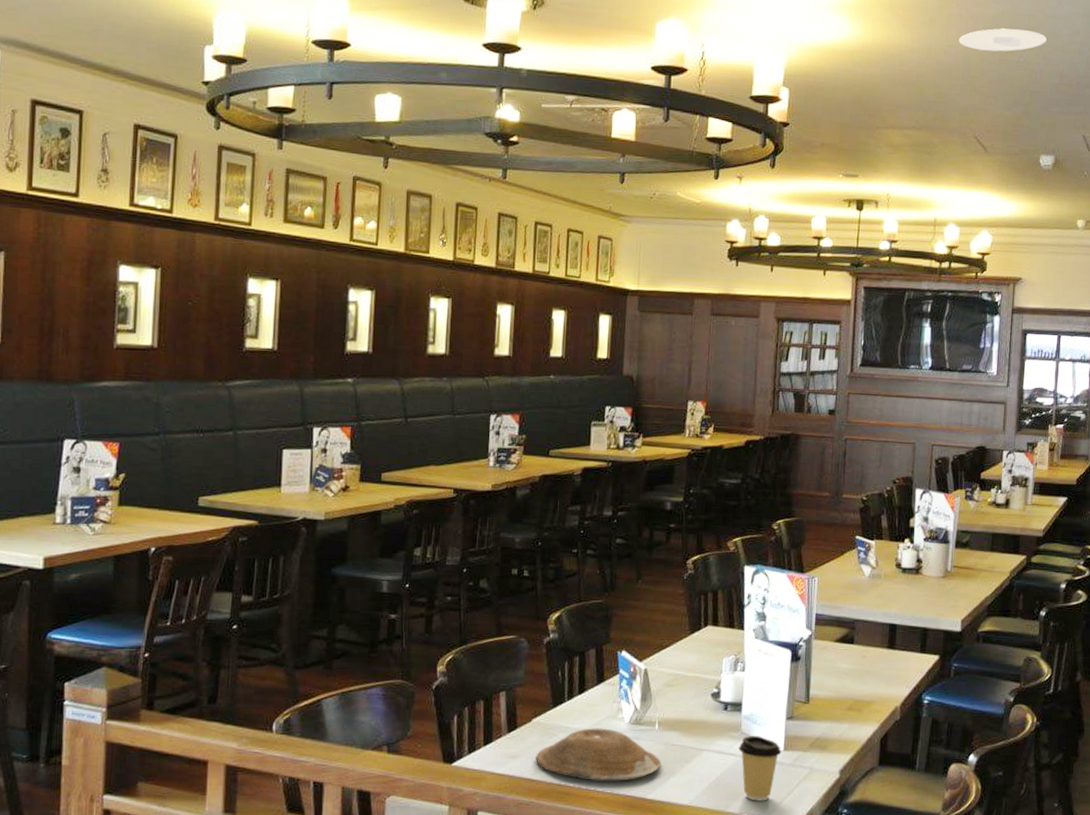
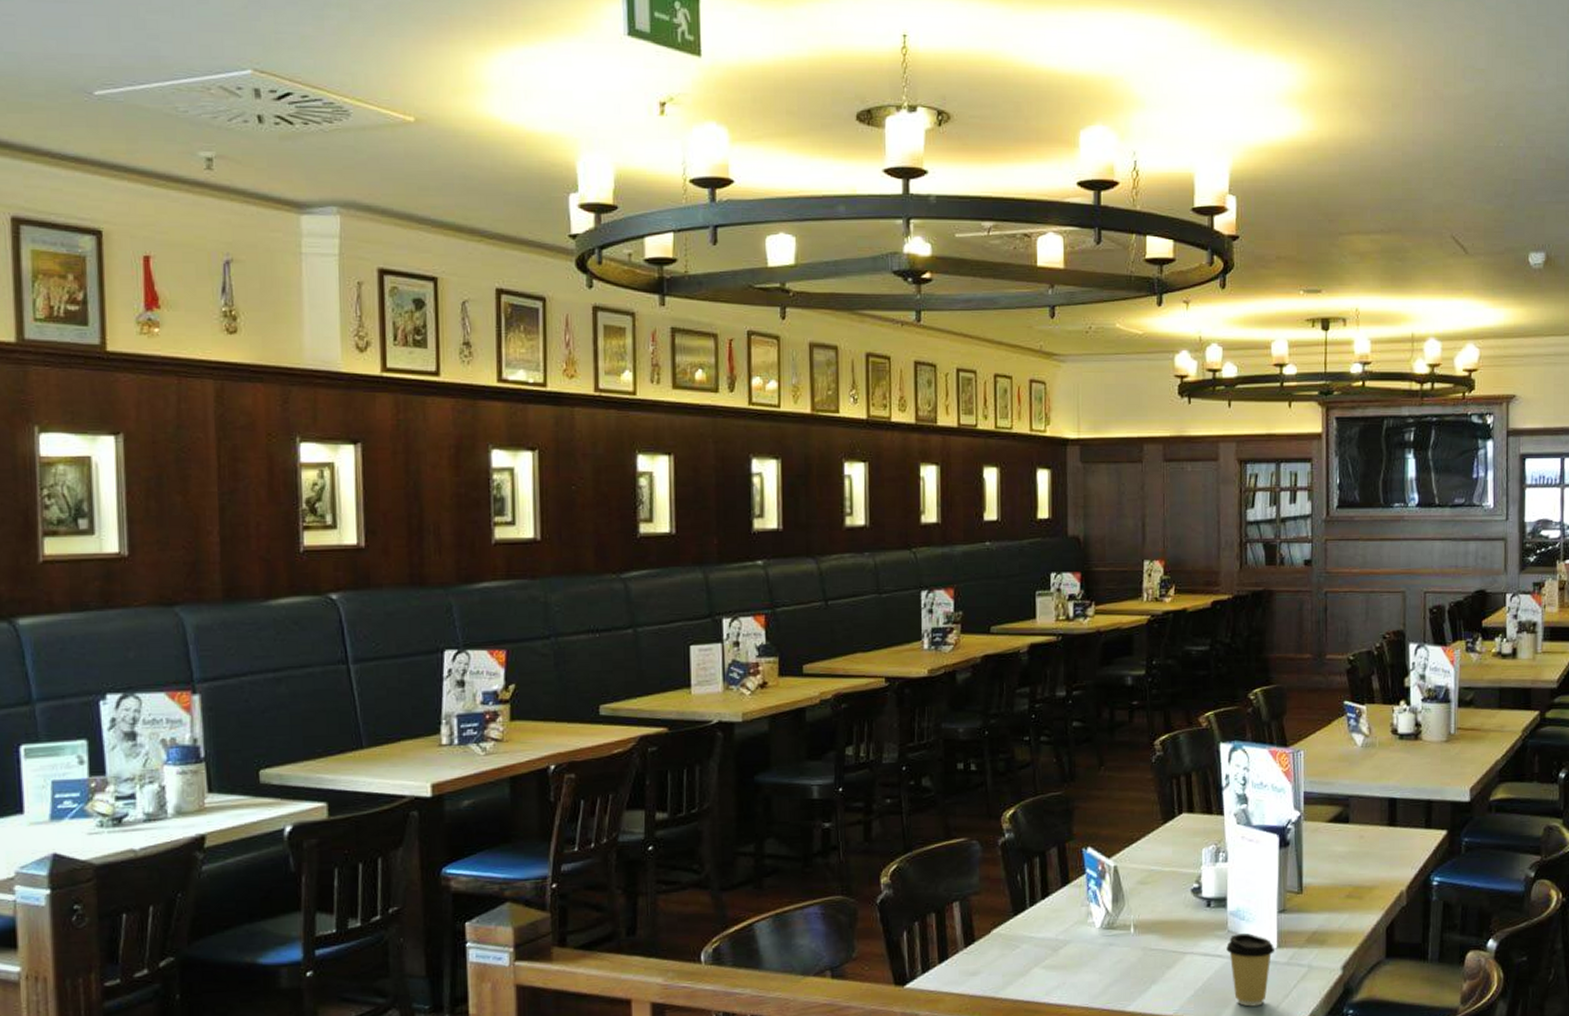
plate: present [535,728,661,781] -> none [998,935,1140,996]
recessed light: present [959,27,1046,52] -> none [1428,108,1528,137]

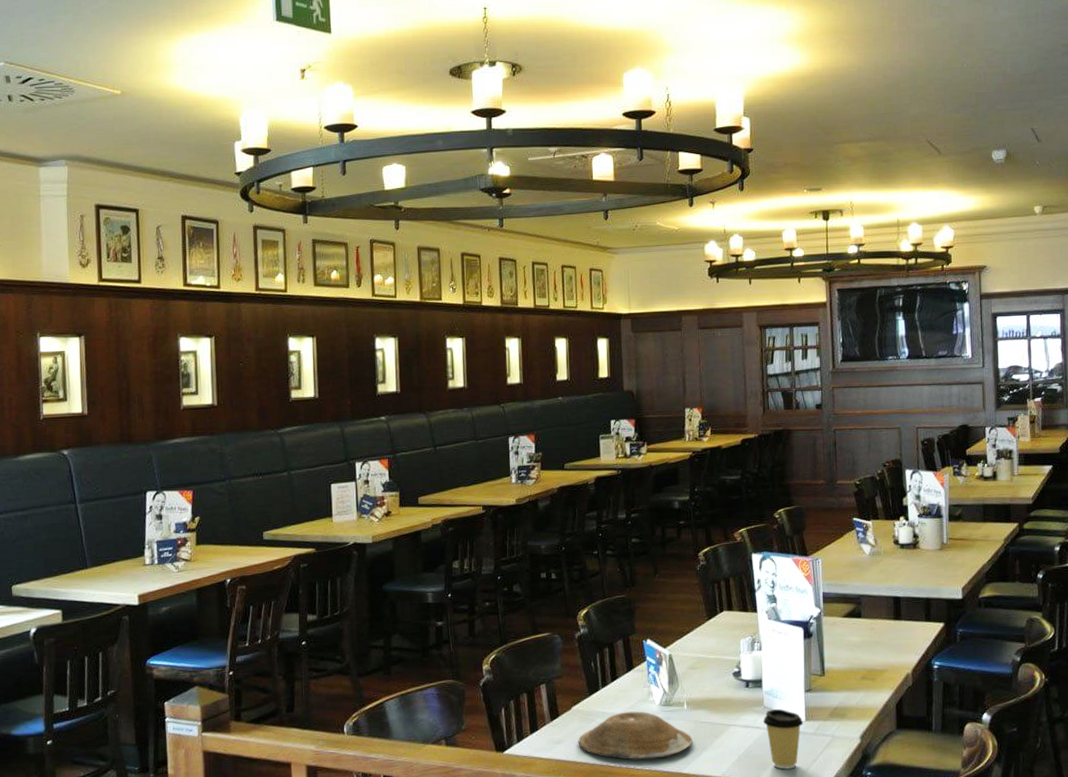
plate: none [998,935,1140,996] -> present [578,711,693,760]

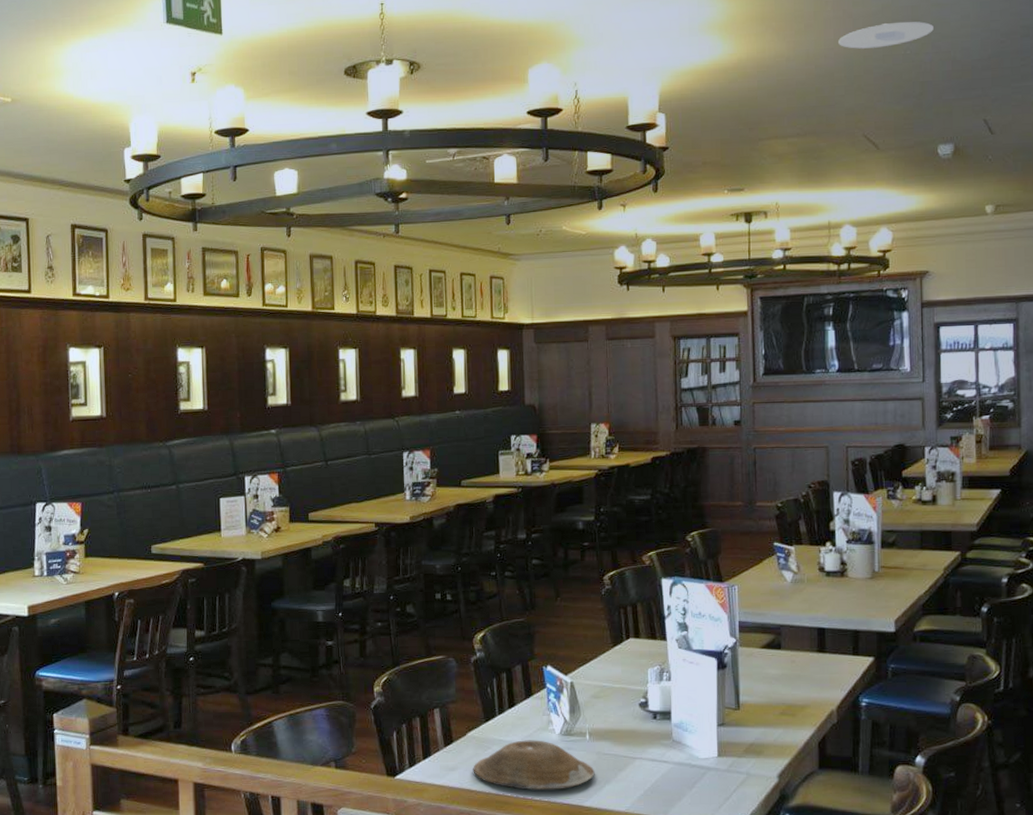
coffee cup: present [763,708,804,770] -> none [671,742,716,807]
recessed light: none [903,37,986,62] -> present [838,21,934,49]

